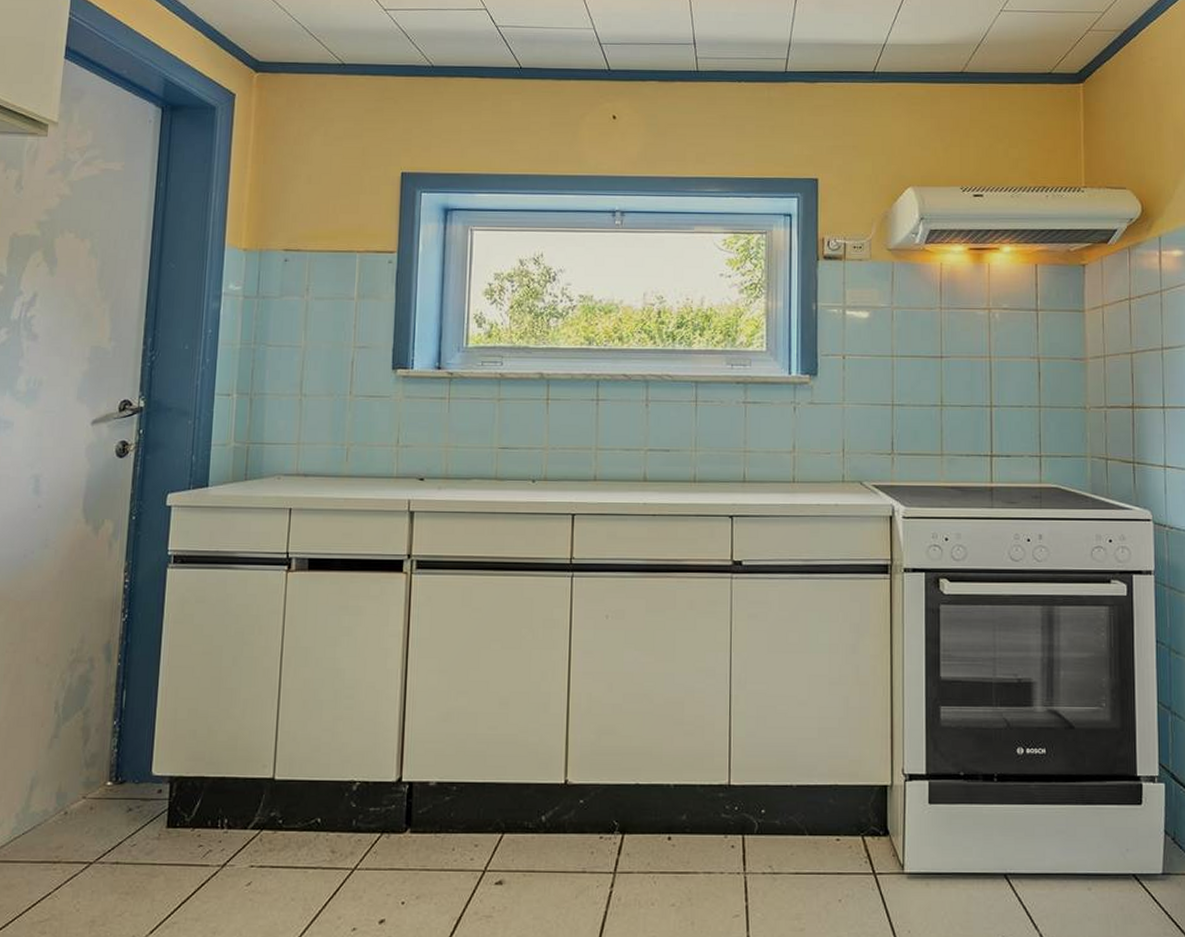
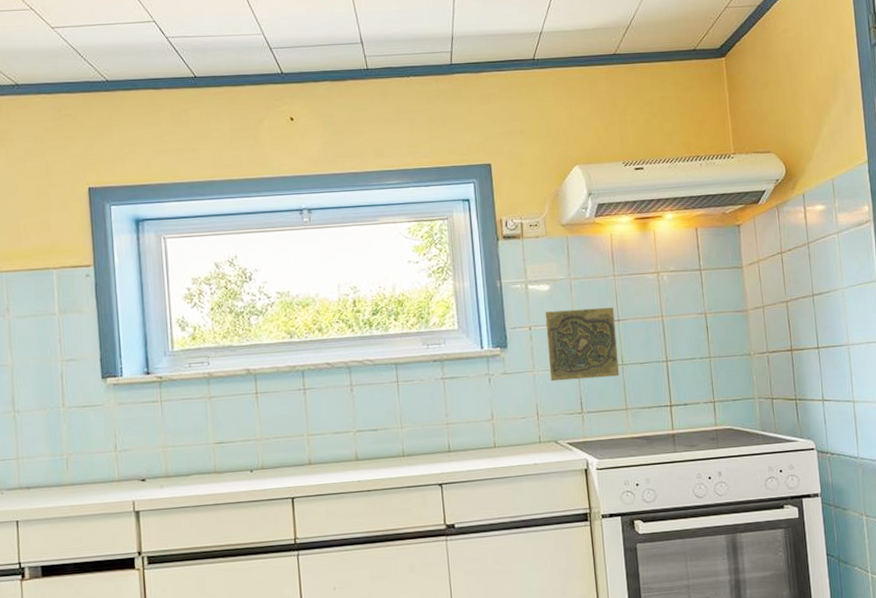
decorative tile: none [861,341,937,418] -> present [545,307,619,382]

